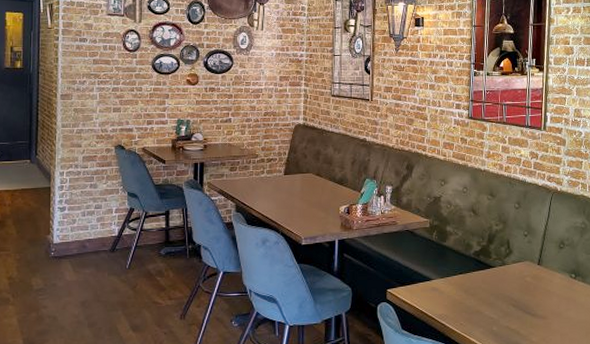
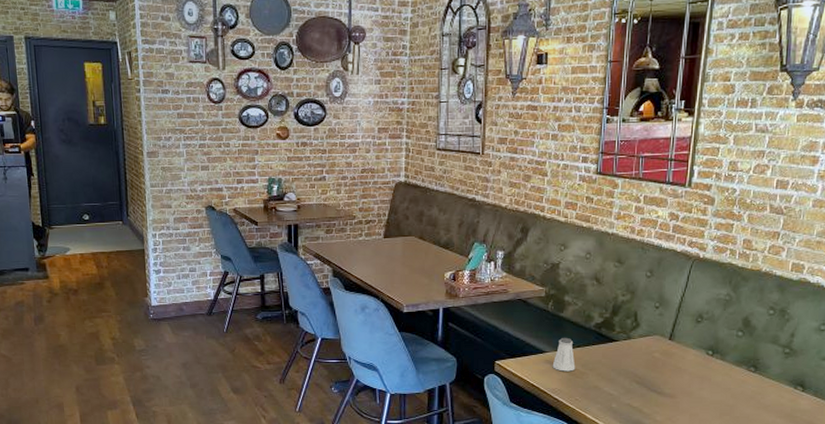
saltshaker: none [438,265,459,298] -> present [552,337,576,372]

